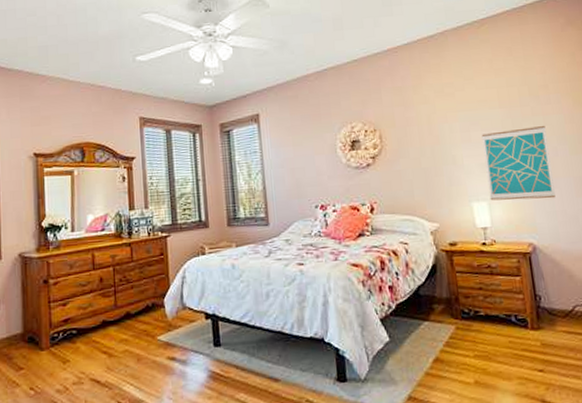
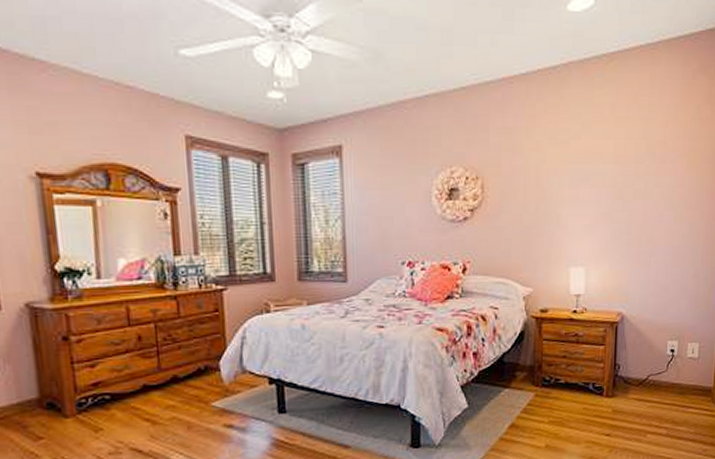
wall art: present [481,126,556,201] -> none [588,188,656,268]

